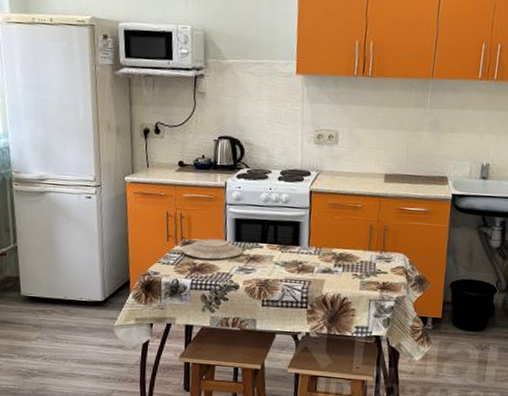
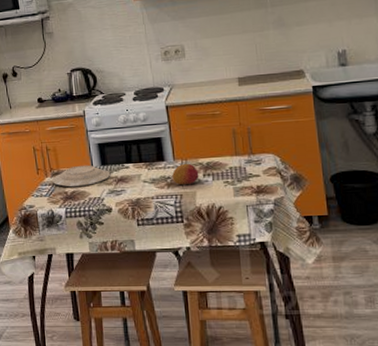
fruit: none [304,251,331,272] -> present [172,163,199,185]

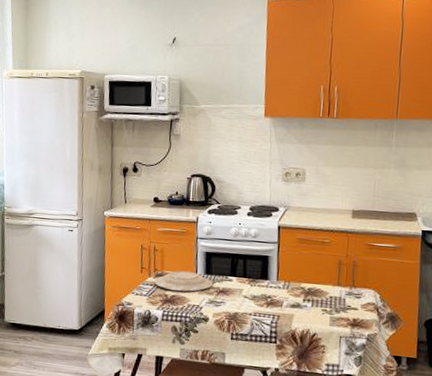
fruit: present [172,163,199,185] -> none [273,285,300,307]

